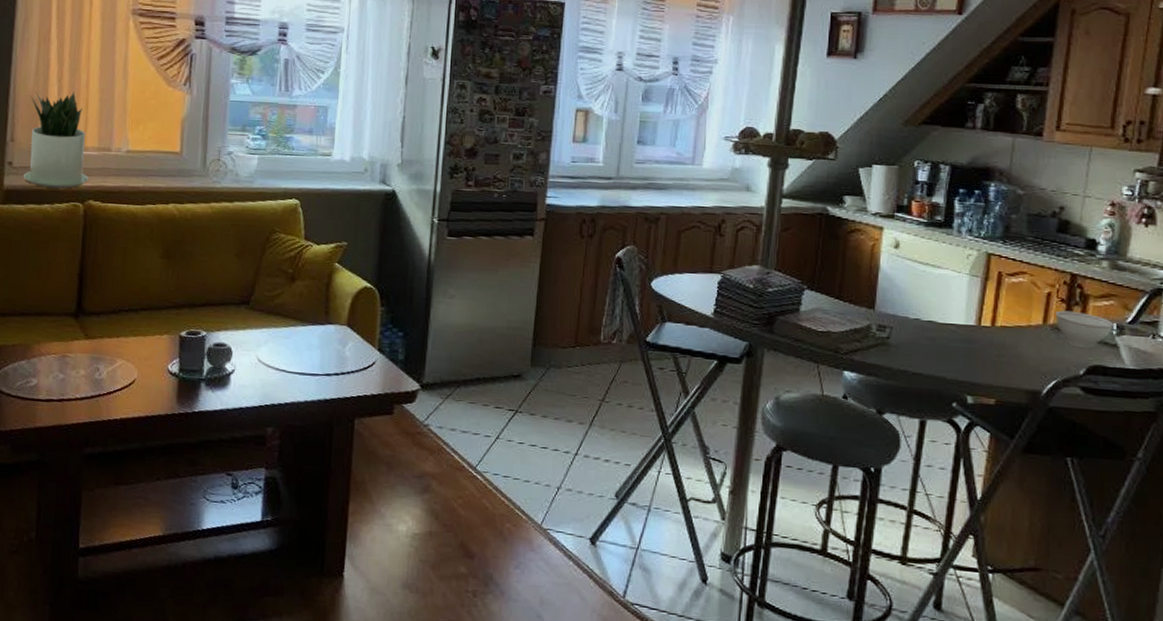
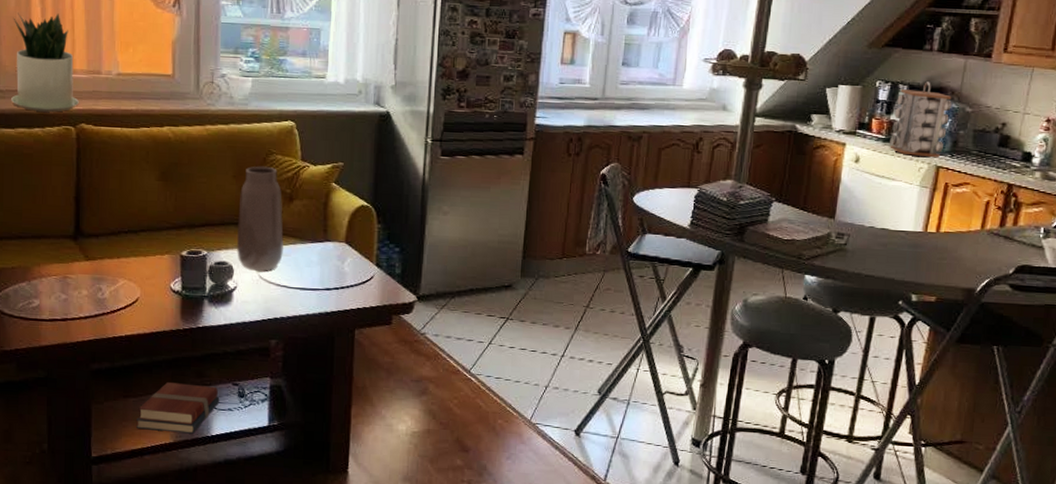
books: none [125,470,213,527] -> present [136,382,220,434]
vase: none [236,245,285,354] -> present [237,166,284,271]
spice rack: none [933,162,1001,245] -> present [889,82,952,158]
bowl: present [1055,310,1113,349] -> none [992,217,1041,250]

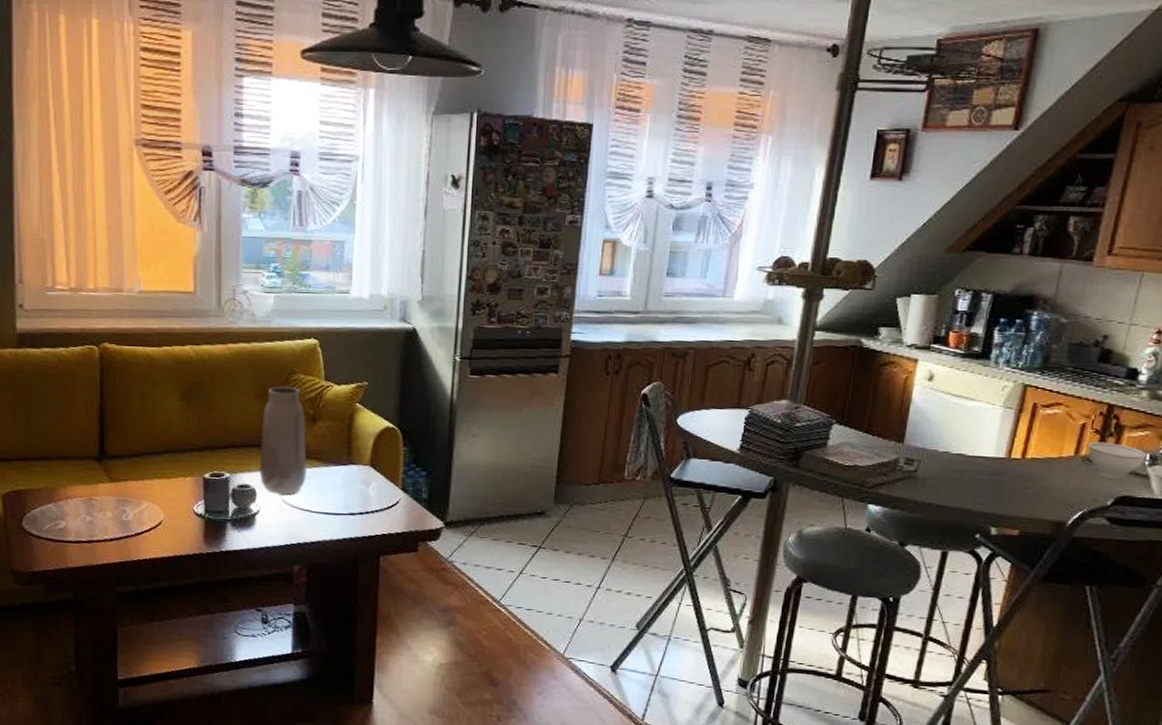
planter: present [10,13,79,112] -> none [35,230,102,331]
books: present [136,382,220,434] -> none [160,607,243,659]
spice rack: present [889,82,952,158] -> none [969,289,1044,376]
bowl: none [992,217,1041,250] -> present [1087,441,1147,479]

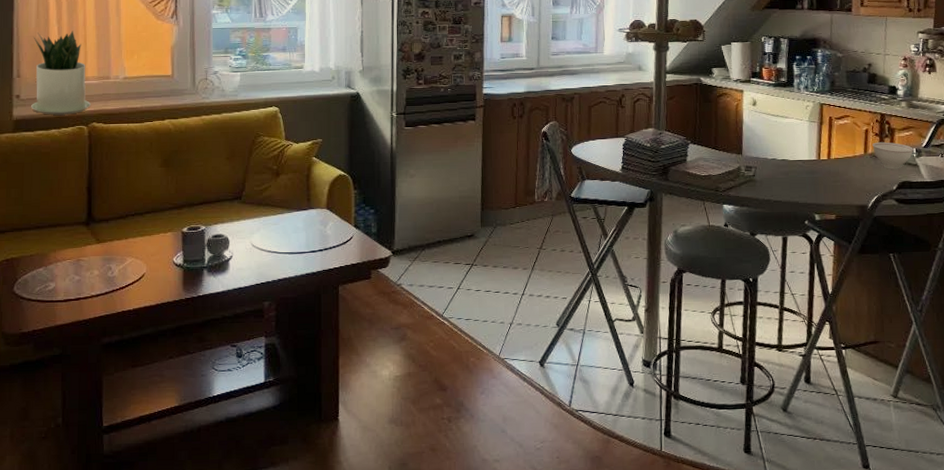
planter: none [35,230,102,331] -> present [30,30,91,115]
vase: present [260,386,307,495] -> none [232,147,272,240]

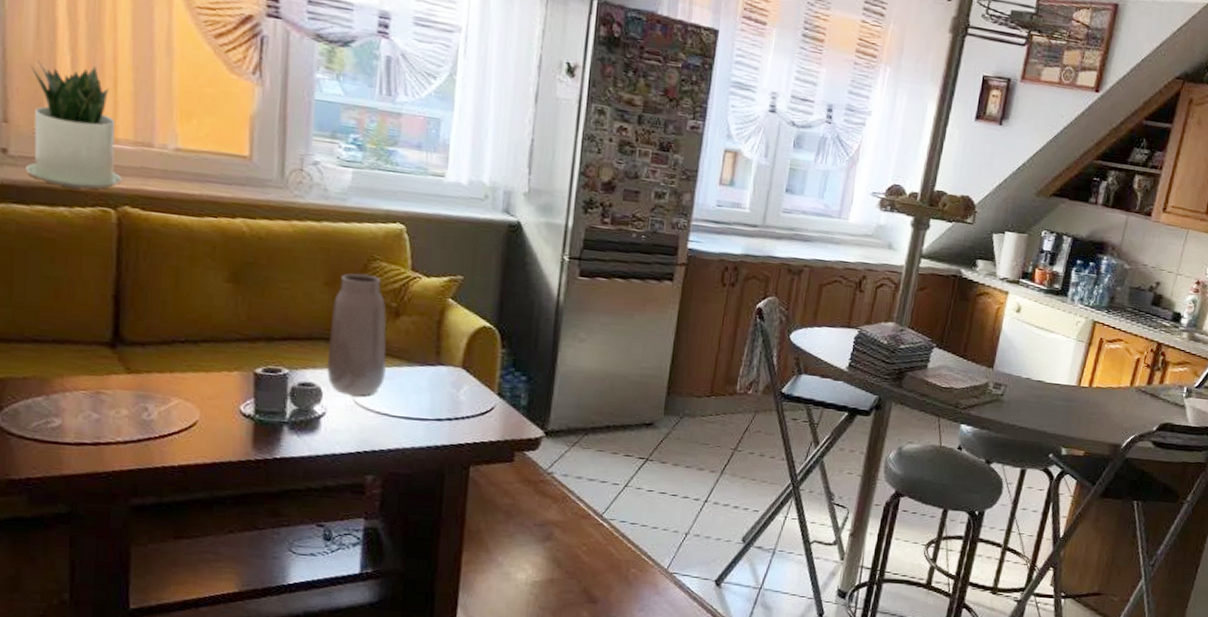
vase: none [232,147,272,240] -> present [327,273,387,396]
bowl: present [872,142,914,169] -> none [1140,374,1184,408]

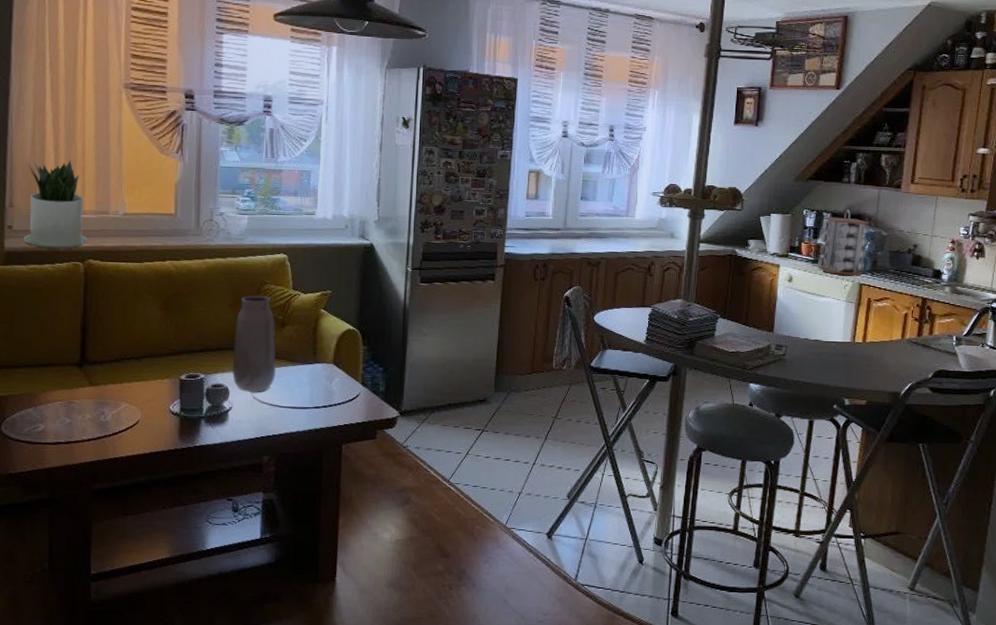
spice rack: none [1050,235,1112,313] -> present [818,210,869,277]

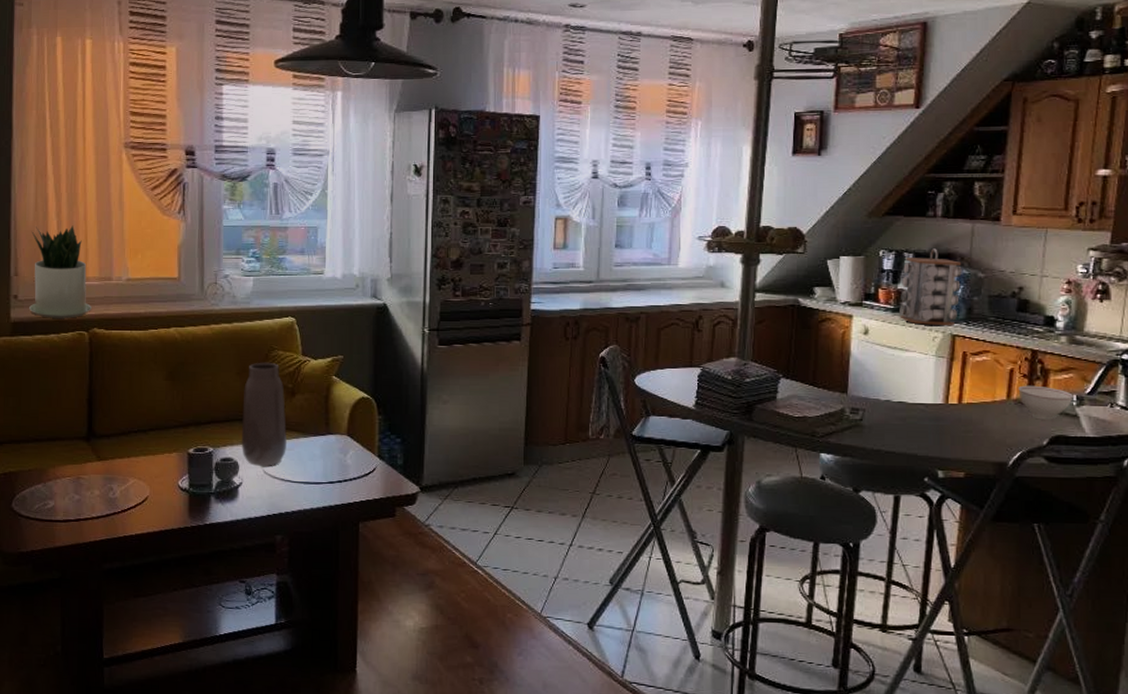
bowl: none [910,327,953,357] -> present [1018,385,1073,420]

